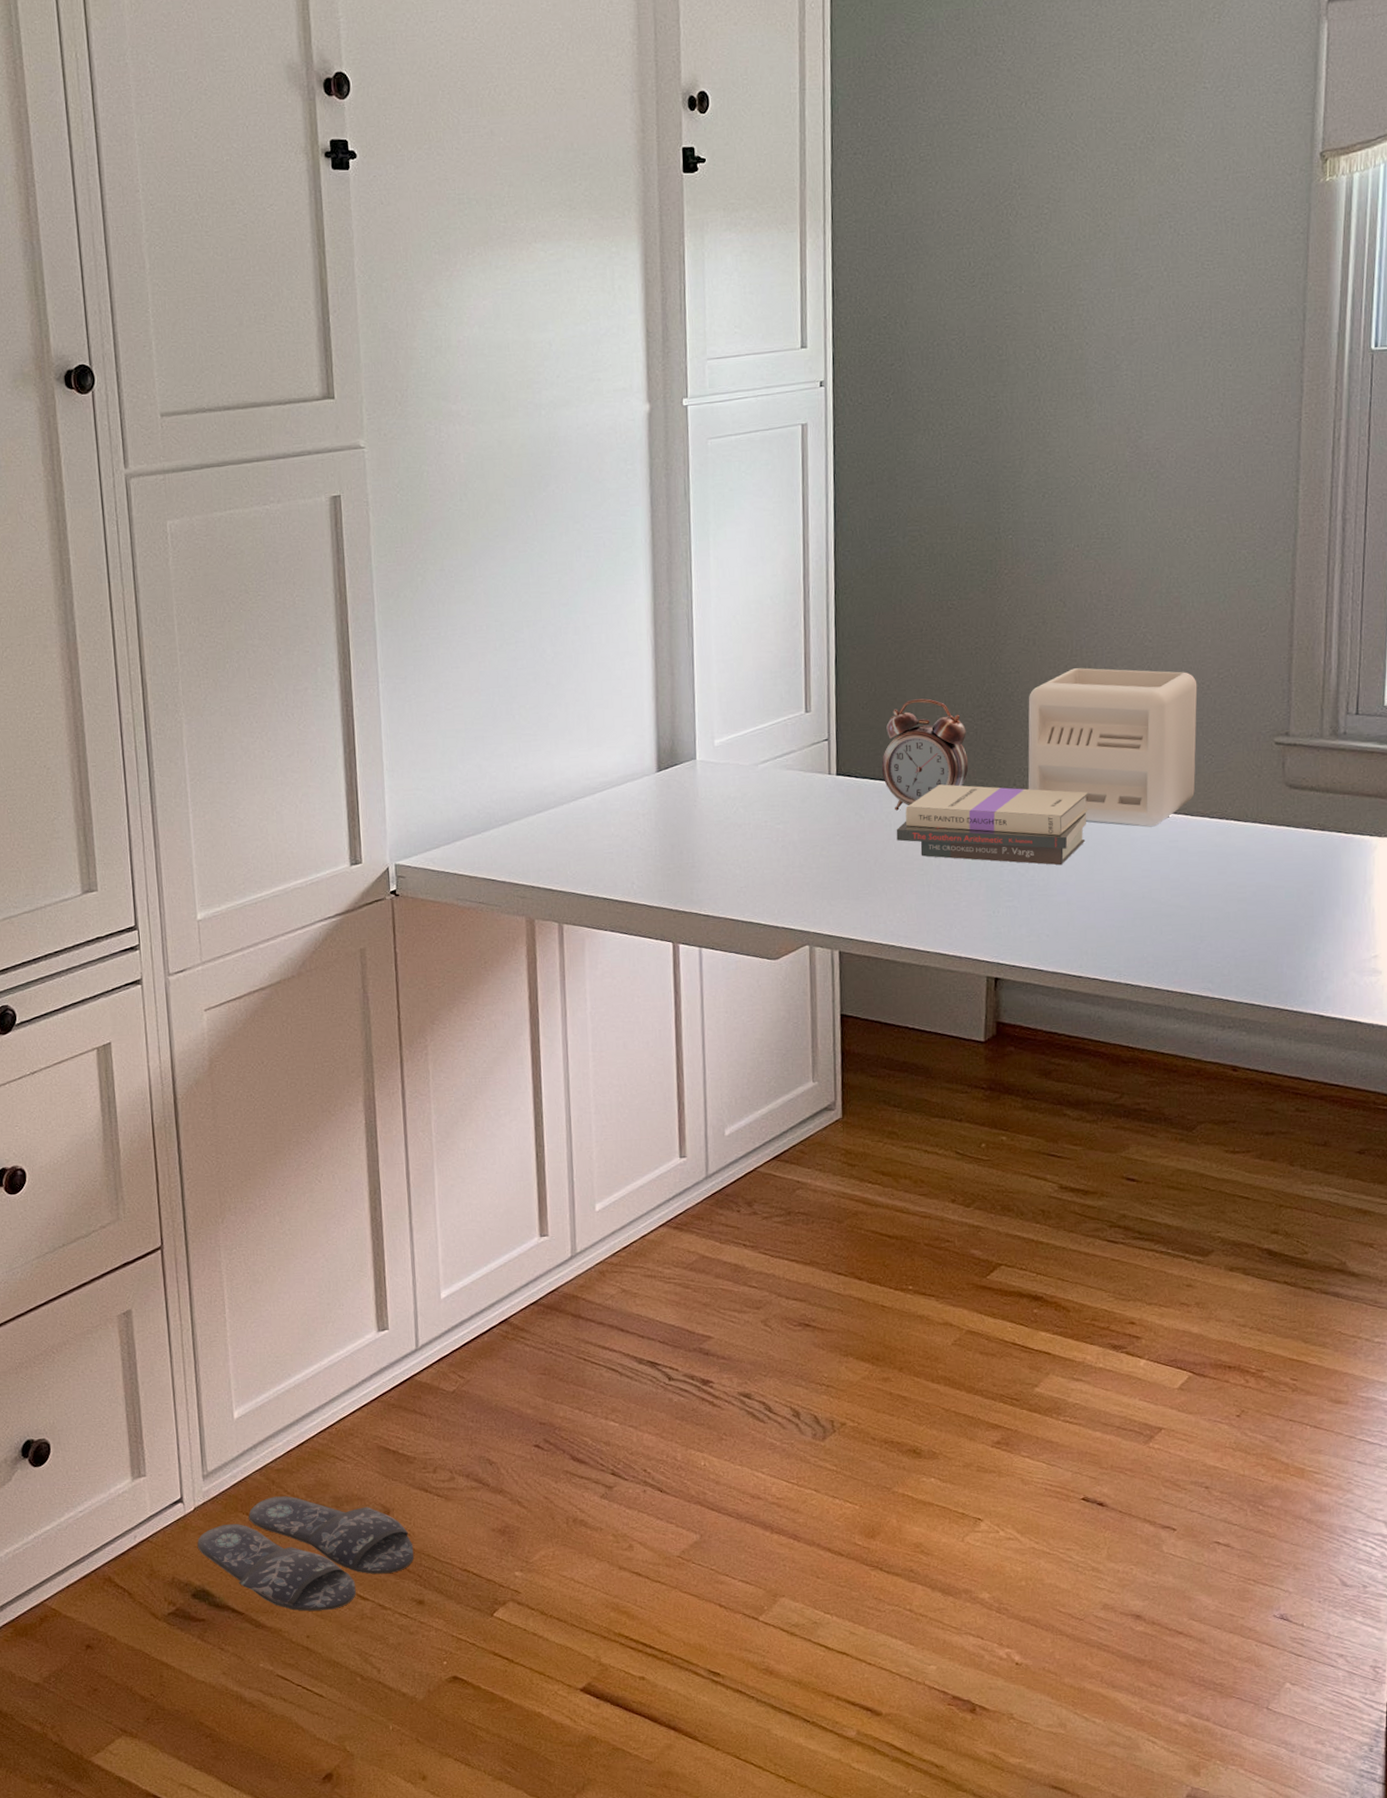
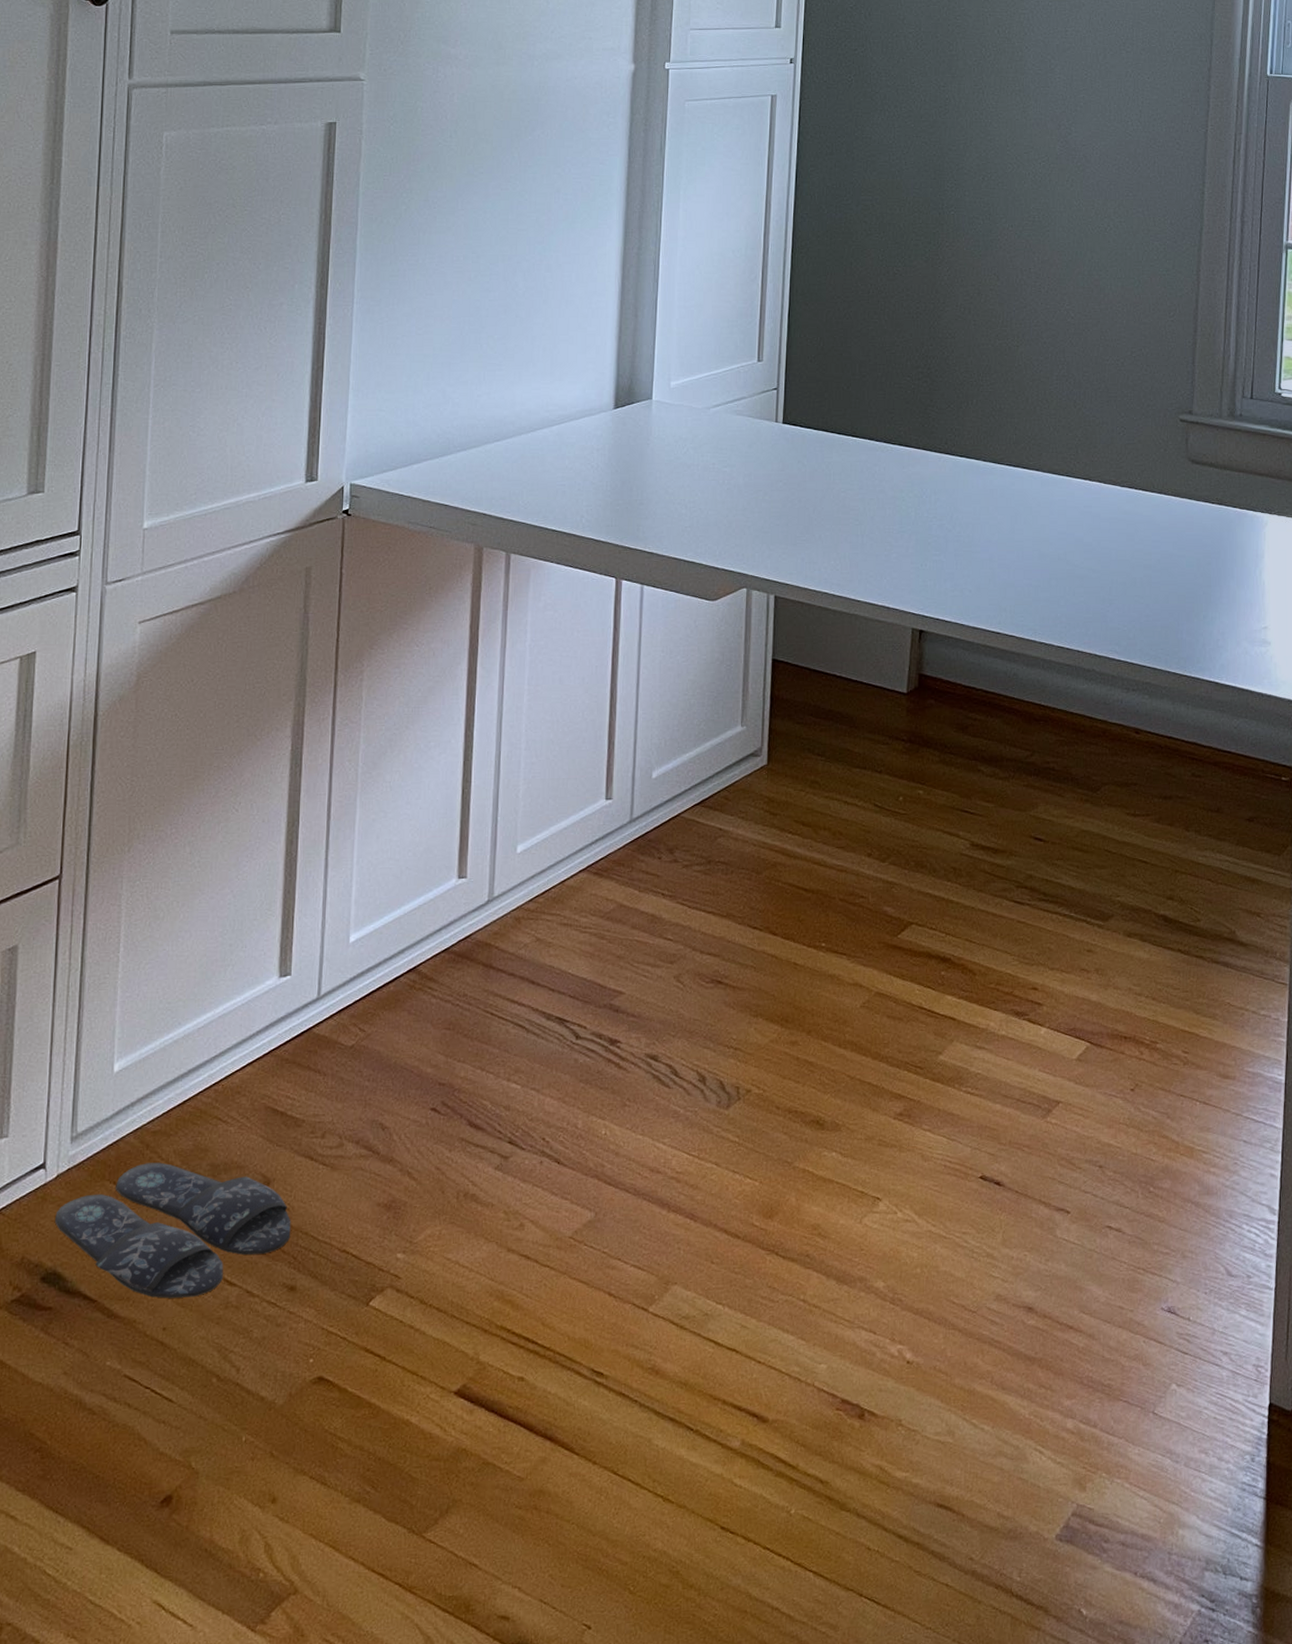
alarm clock: present [881,698,969,811] -> none [825,356,905,461]
books: present [896,784,1089,866] -> none [835,439,1013,524]
desk organizer: present [1028,668,1198,827] -> none [958,338,1113,492]

